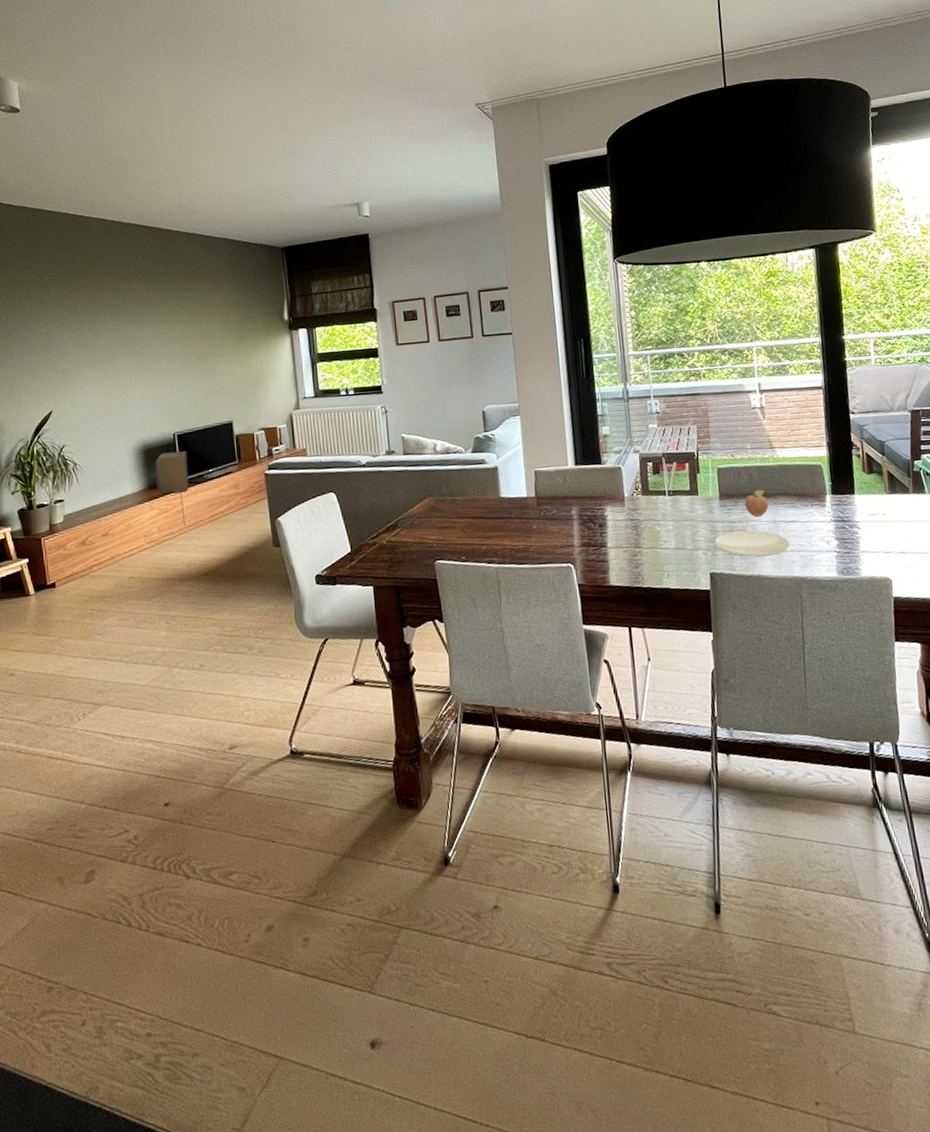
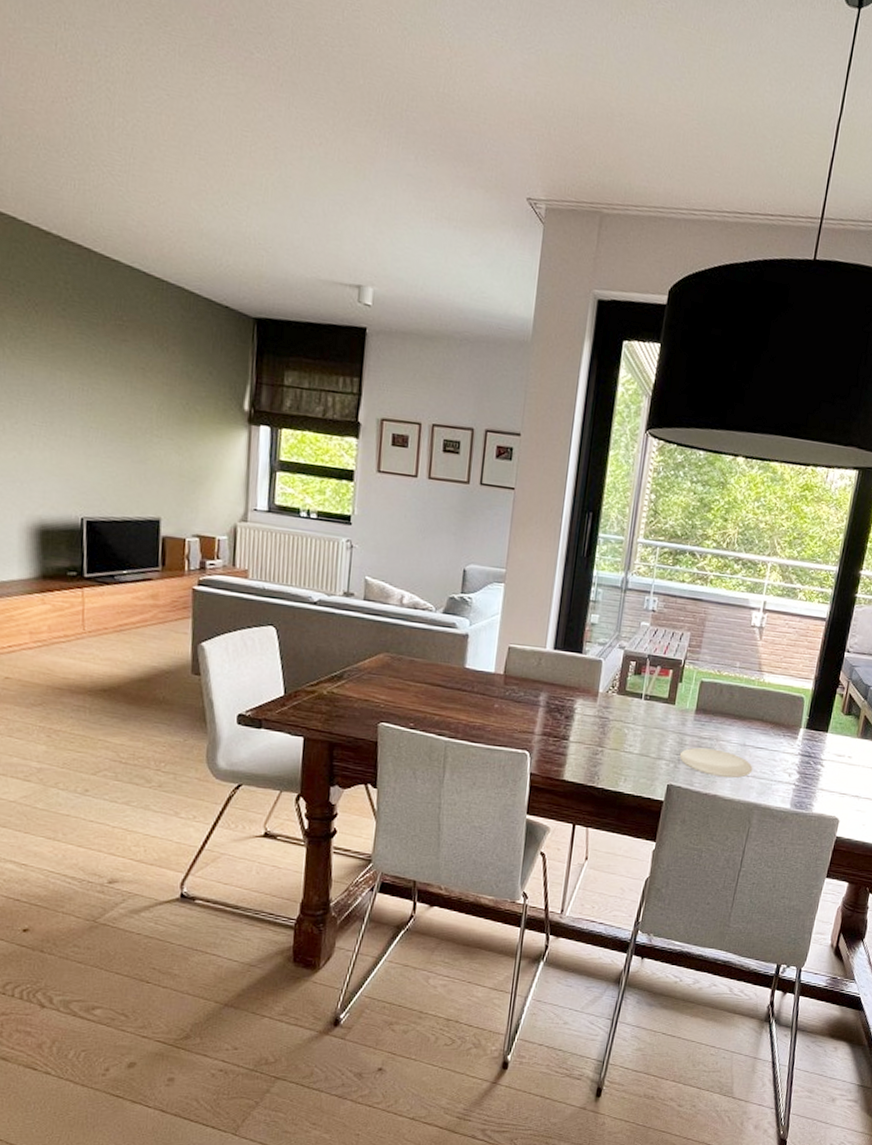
speaker: present [154,451,189,494] -> none [51,539,97,591]
fruit: present [744,489,769,517] -> none [719,710,743,738]

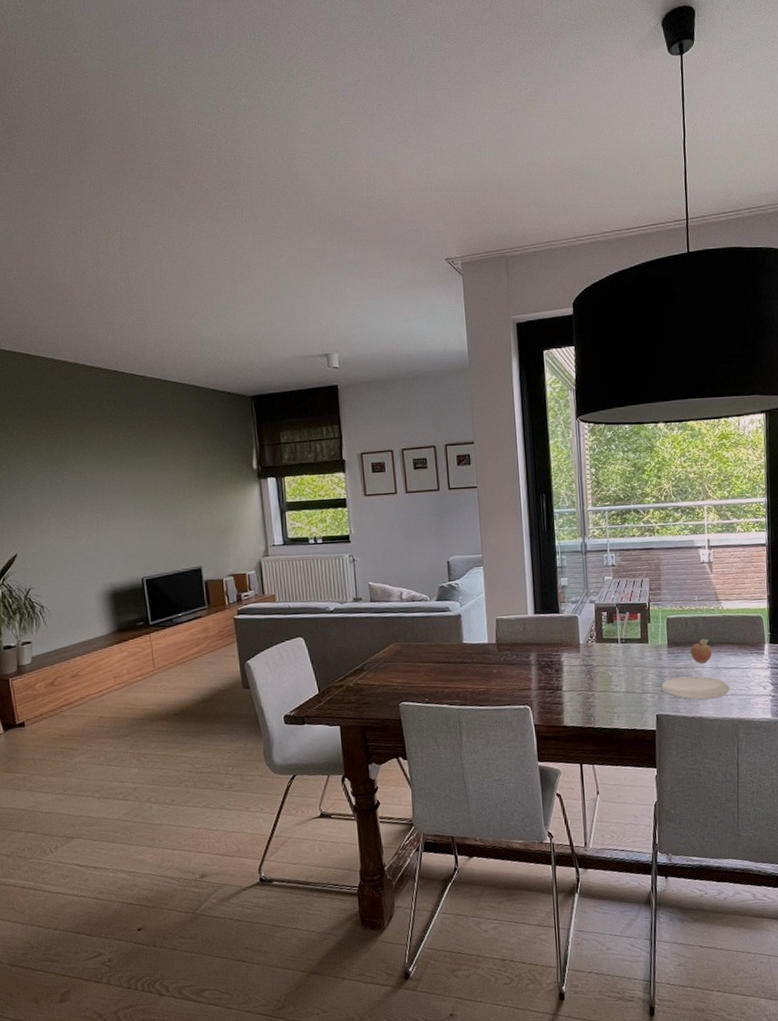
fruit: none [719,710,743,738] -> present [690,638,712,664]

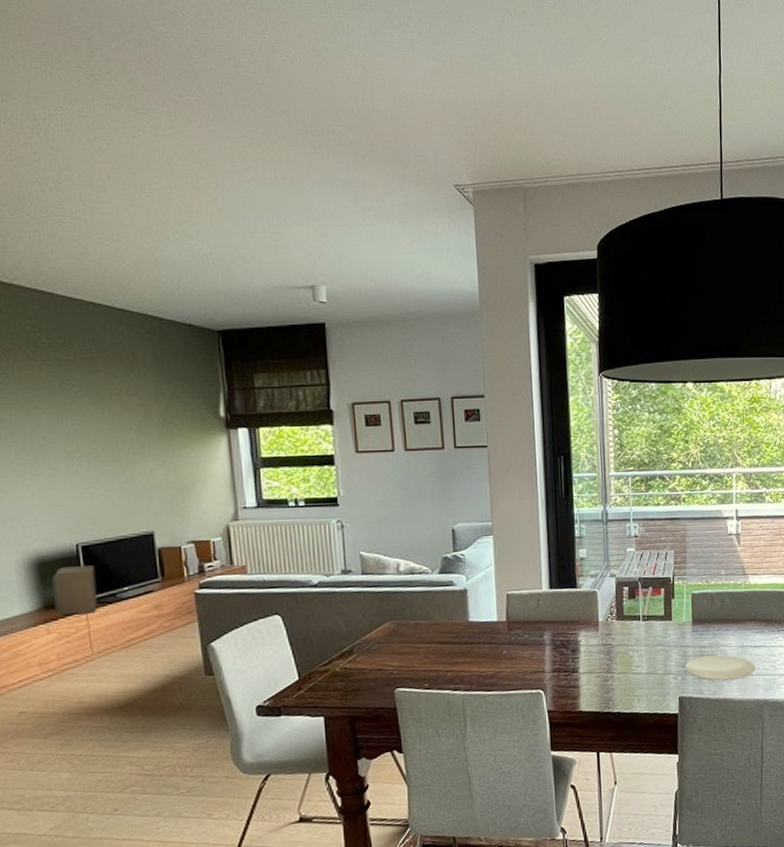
speaker: none [123,595,158,637] -> present [51,565,98,616]
fruit: present [690,638,712,664] -> none [716,615,738,642]

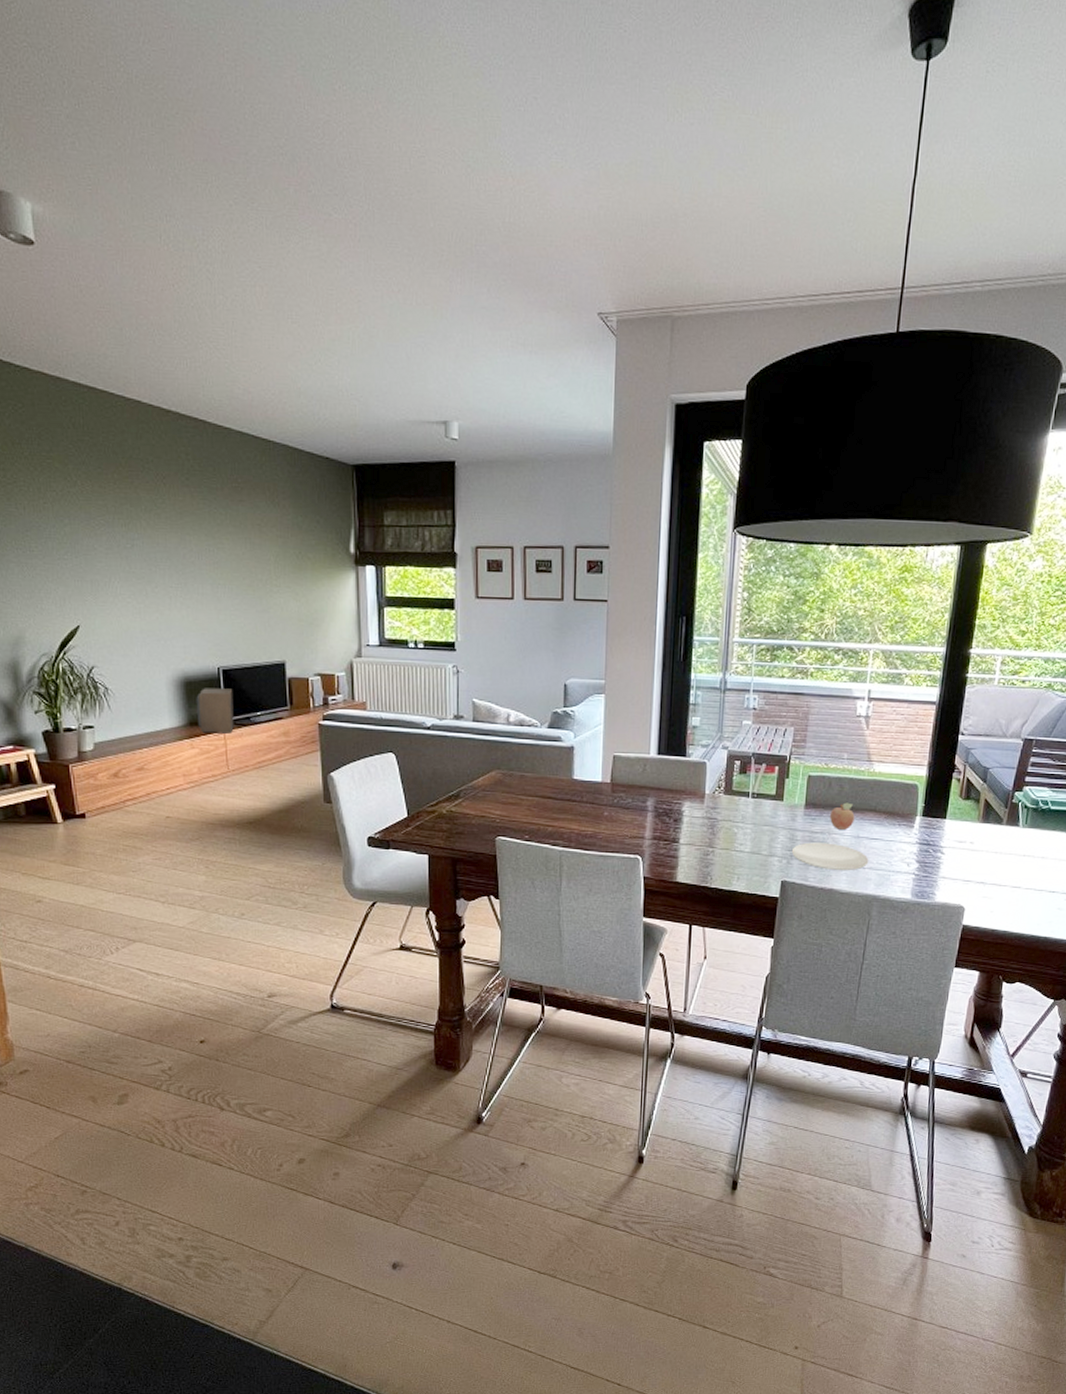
fruit: none [716,615,738,642] -> present [830,802,855,831]

